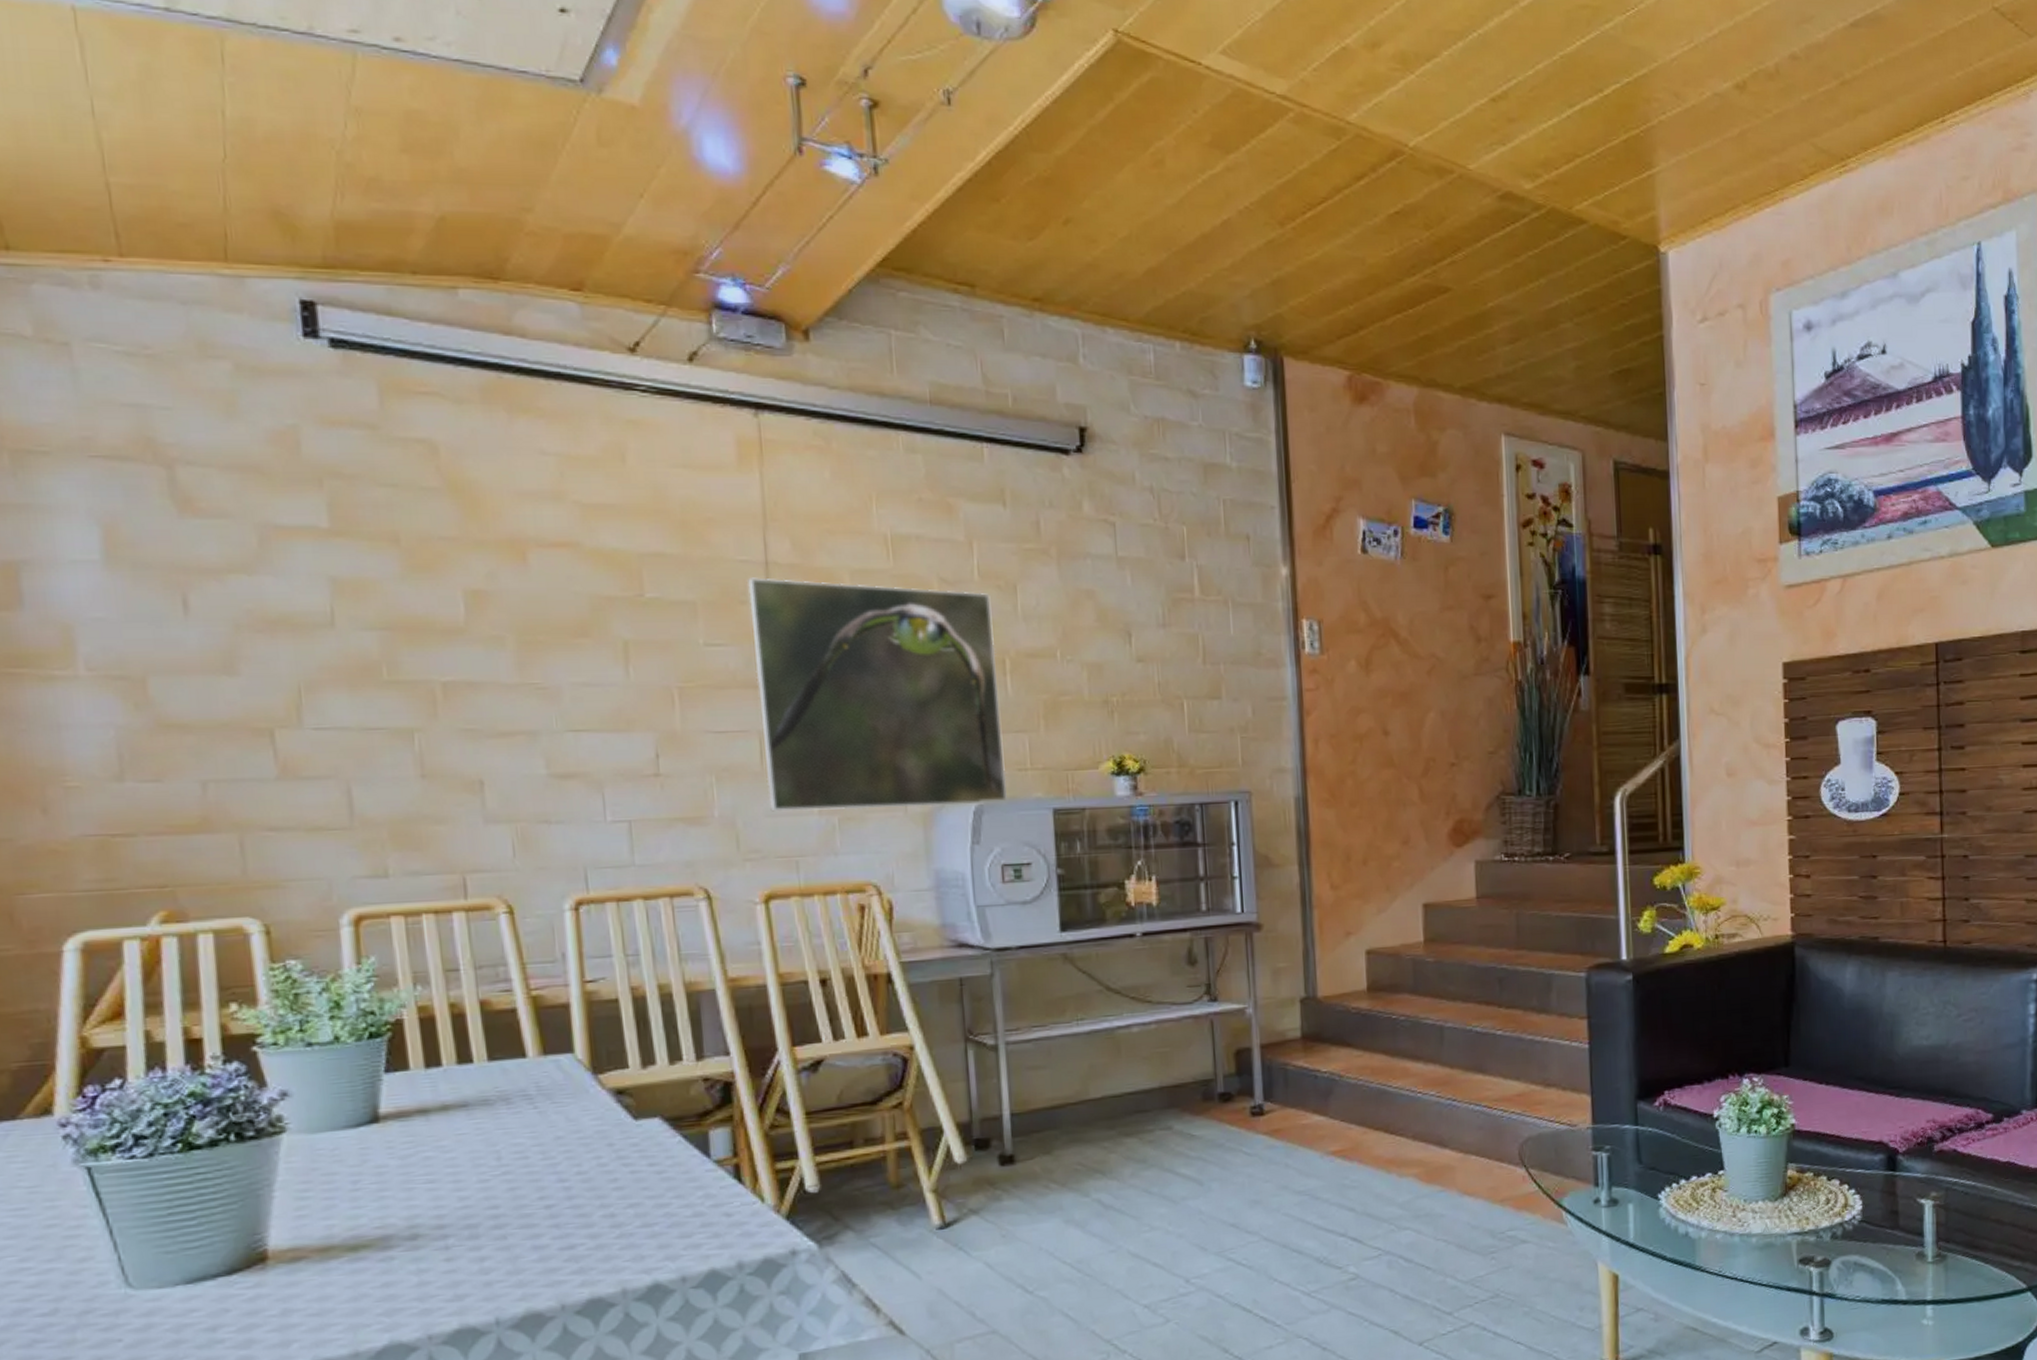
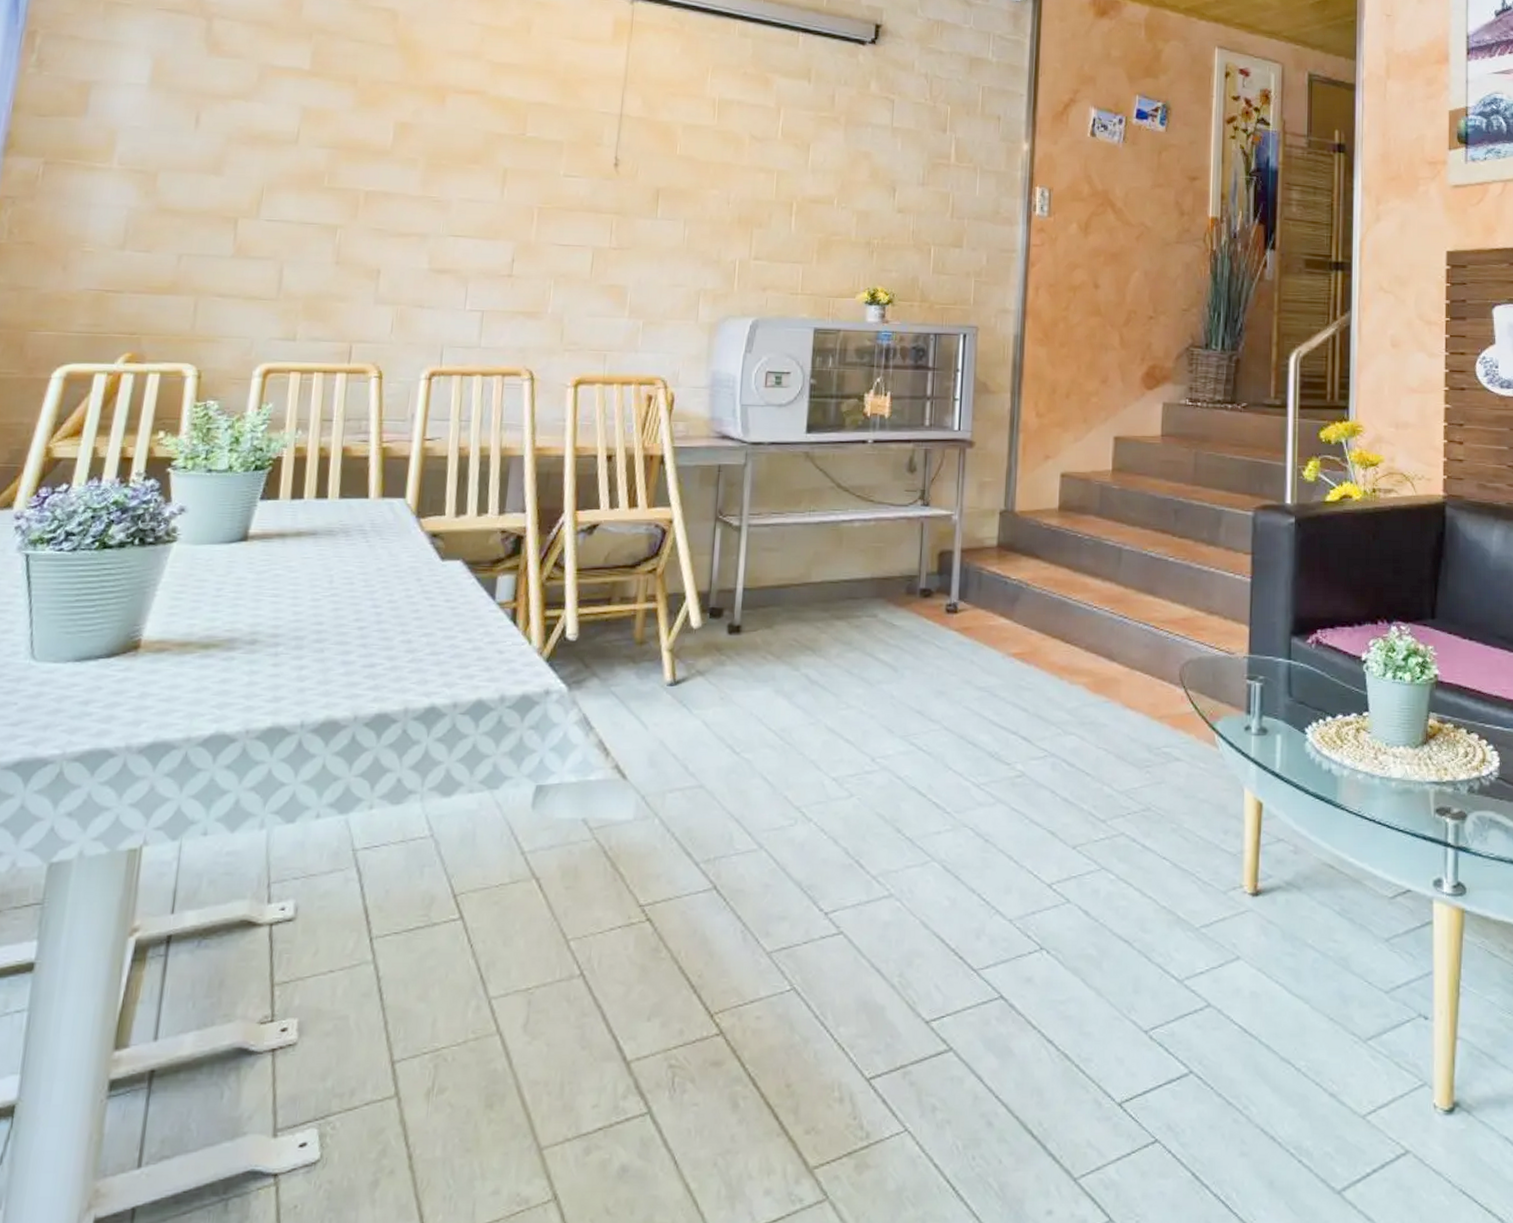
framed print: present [748,577,1007,812] -> none [591,126,788,320]

